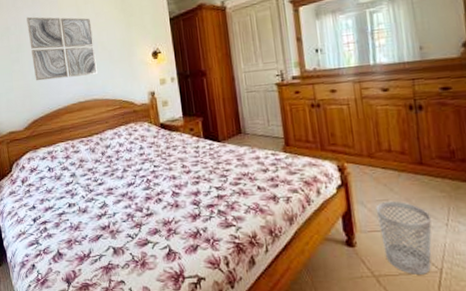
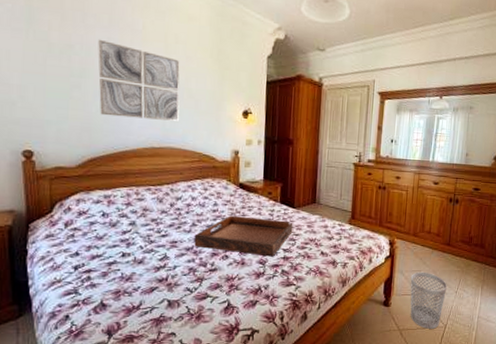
serving tray: none [127,156,222,197] -> present [194,216,293,257]

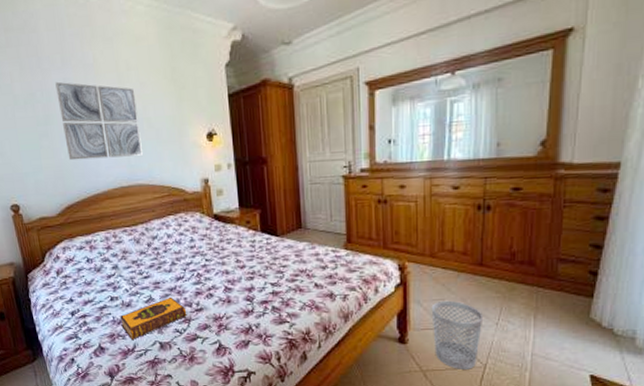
hardback book: none [129,256,201,298] -> present [120,296,187,341]
serving tray: present [194,216,293,257] -> none [175,250,279,293]

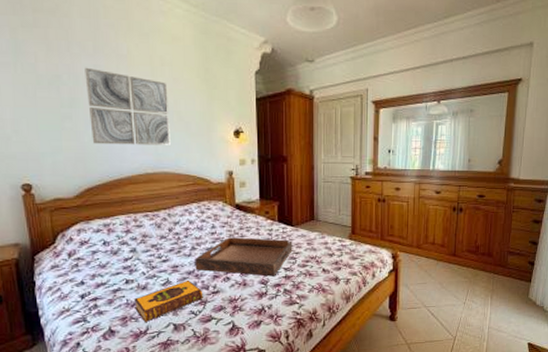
serving tray: none [175,250,279,293] -> present [195,237,293,277]
wastebasket: present [431,300,482,369] -> none [416,284,454,342]

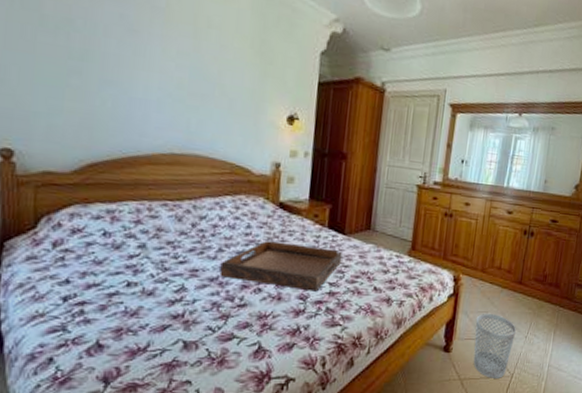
wall art: present [85,67,170,145] -> none [105,14,212,123]
hardback book: present [134,279,203,323] -> none [135,287,226,338]
wastebasket: none [416,284,454,342] -> present [473,313,516,378]

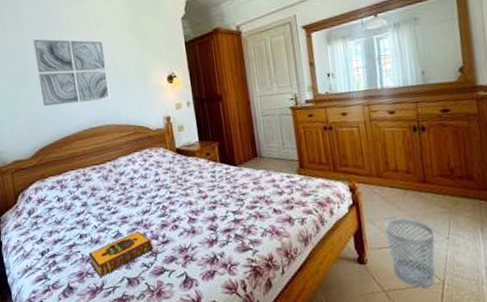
wall art: none [105,14,212,123] -> present [33,39,110,107]
hardback book: none [135,287,226,338] -> present [89,230,154,278]
serving tray: present [219,241,343,292] -> none [142,180,239,222]

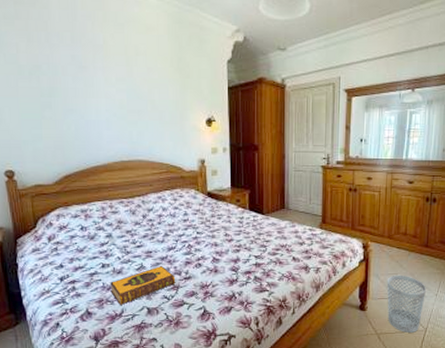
wall art: present [33,39,110,107] -> none [63,57,145,134]

